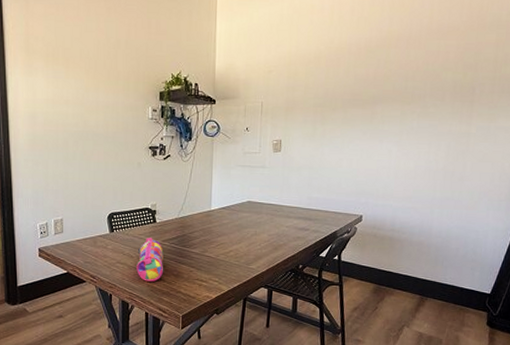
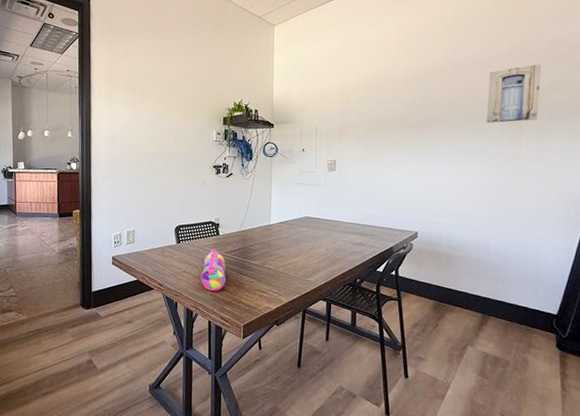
wall art: none [438,35,498,100] -> present [486,63,541,124]

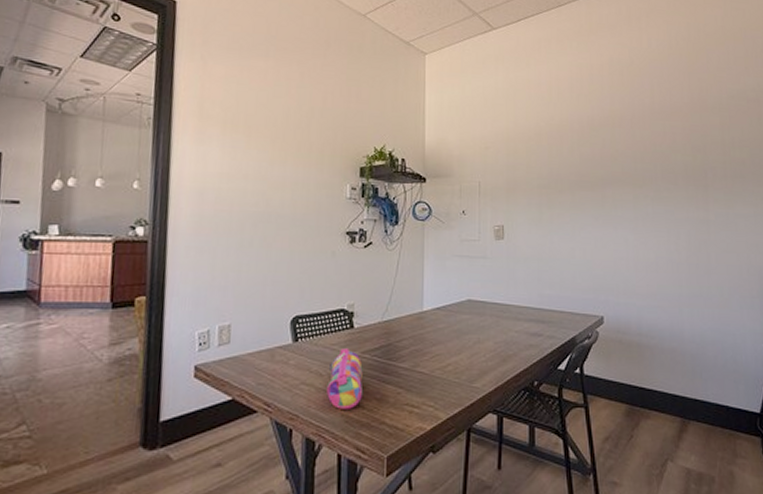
wall art: present [486,63,541,124] -> none [670,117,723,184]

